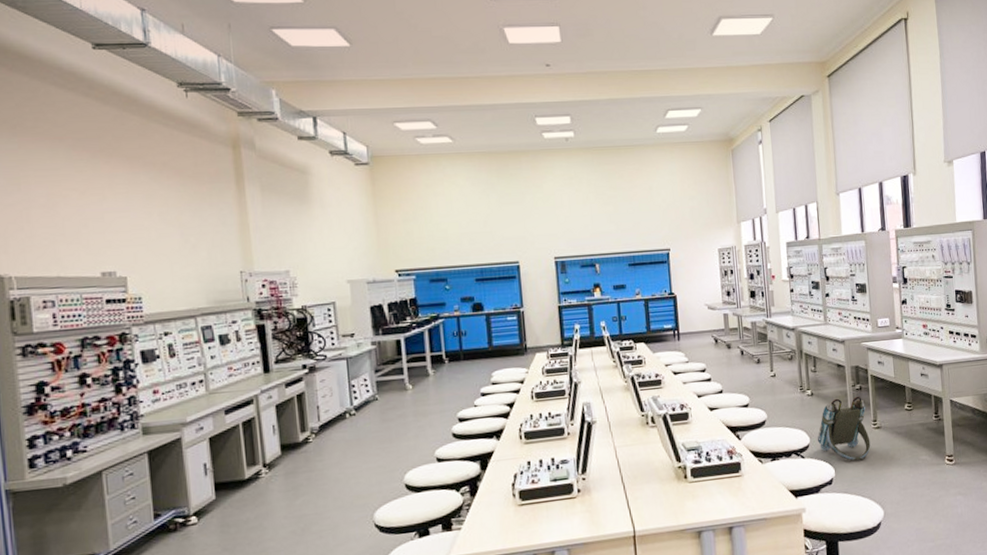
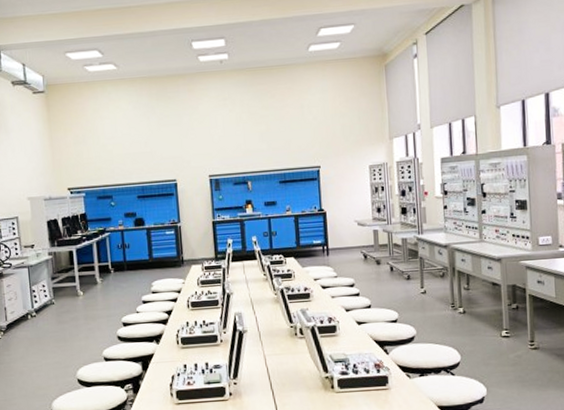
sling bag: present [817,396,871,461] -> none [468,315,527,381]

